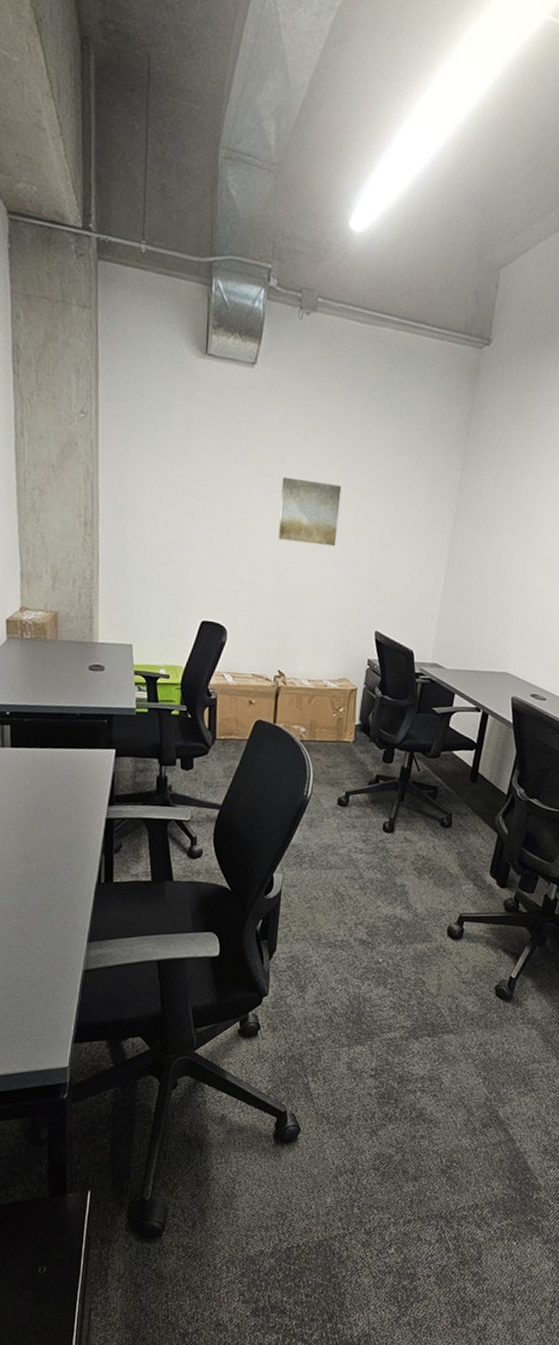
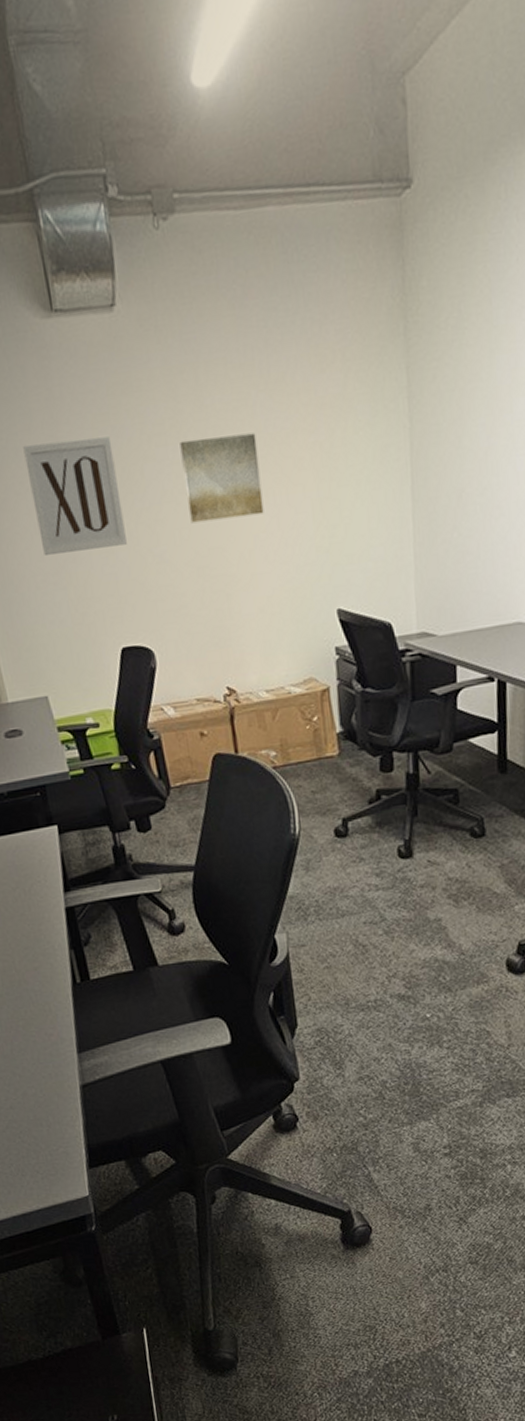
wall art: none [156,447,230,543] -> present [23,437,127,555]

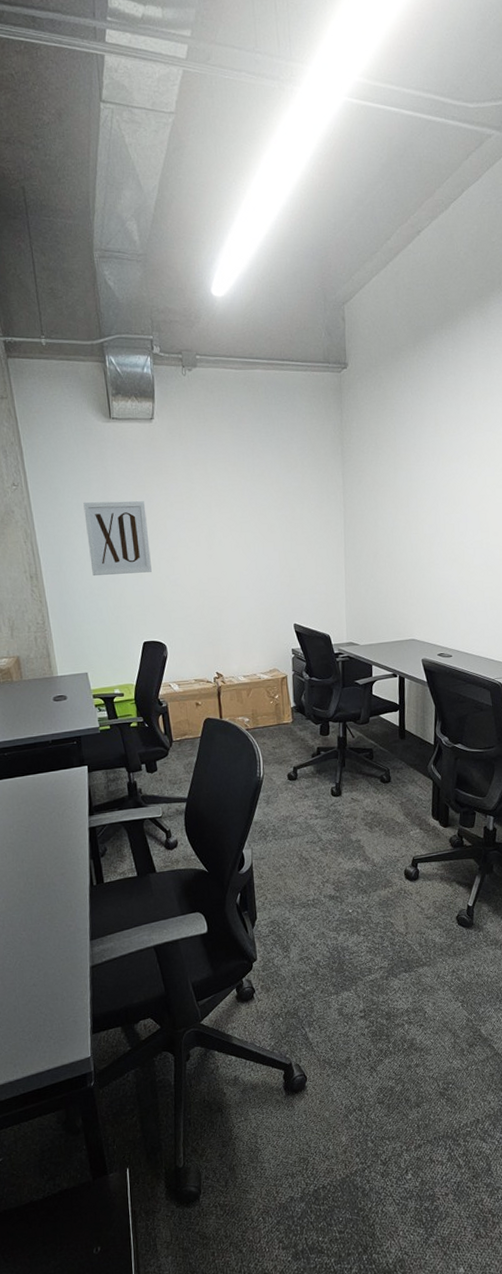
wall art: present [180,433,264,524] -> none [192,506,247,561]

